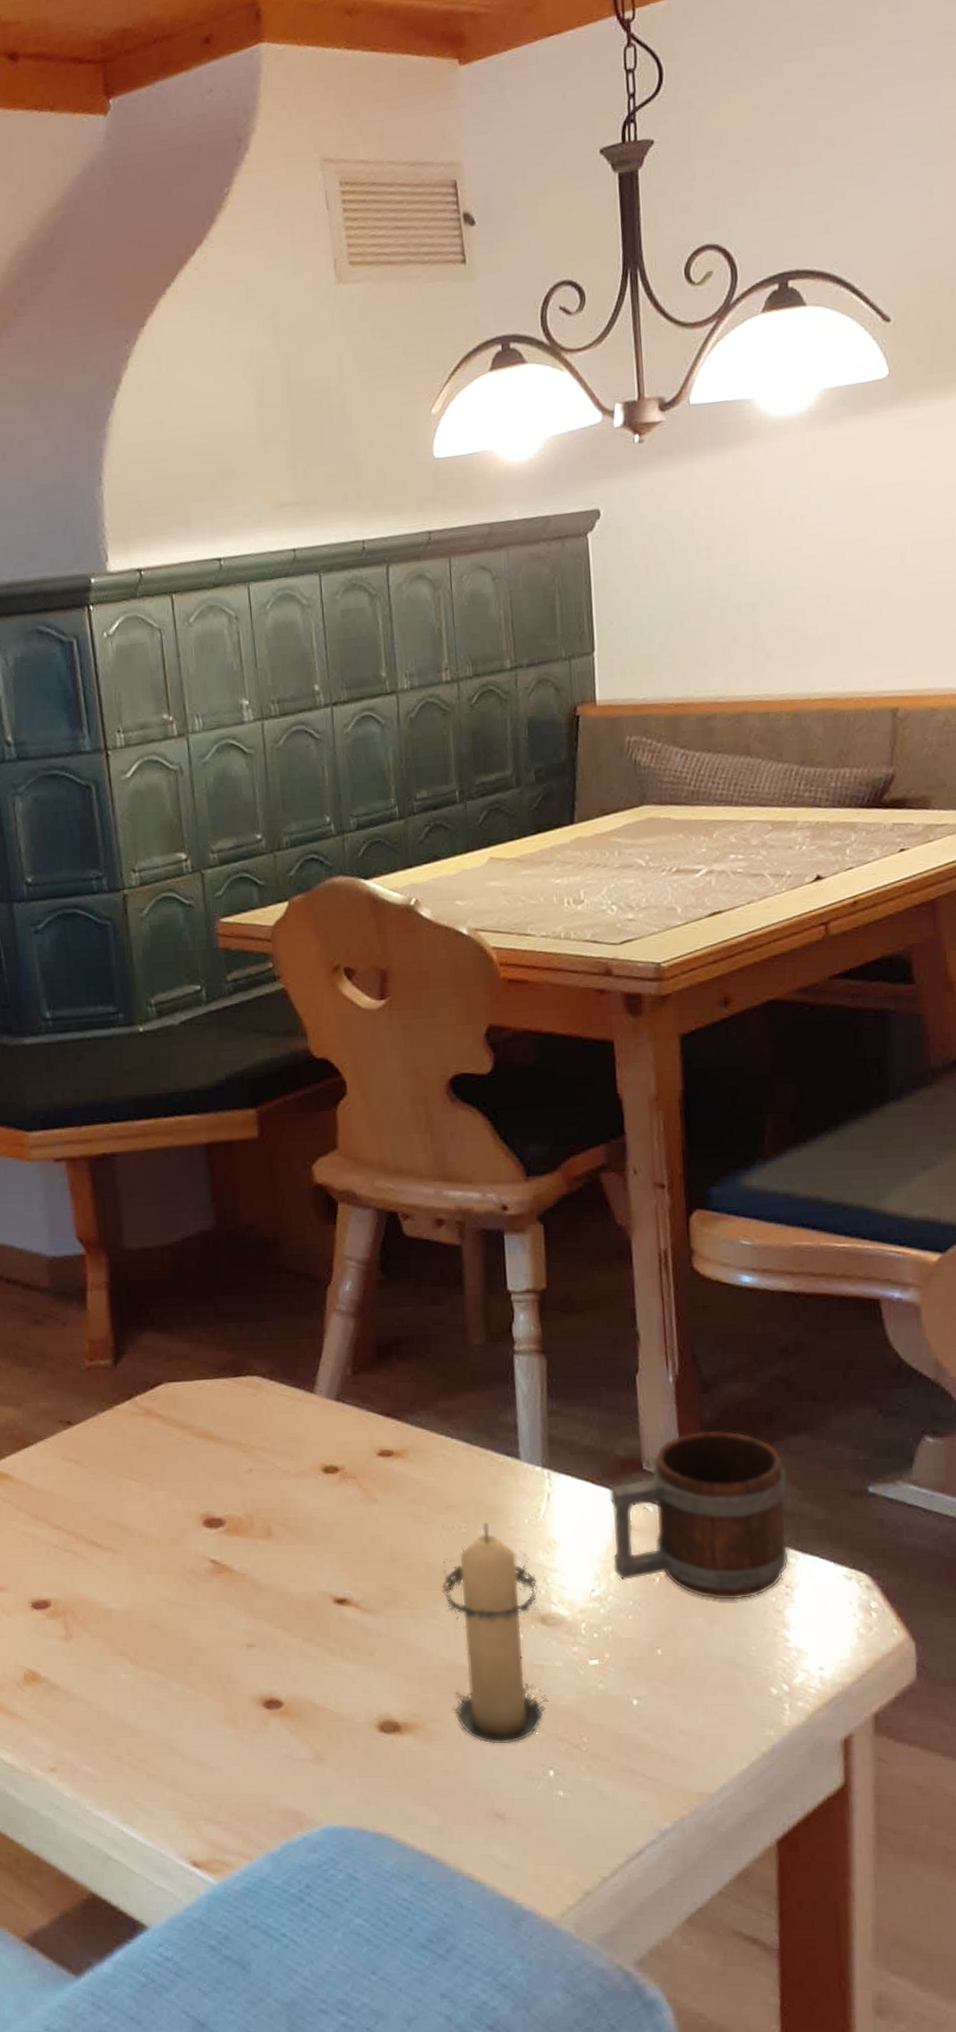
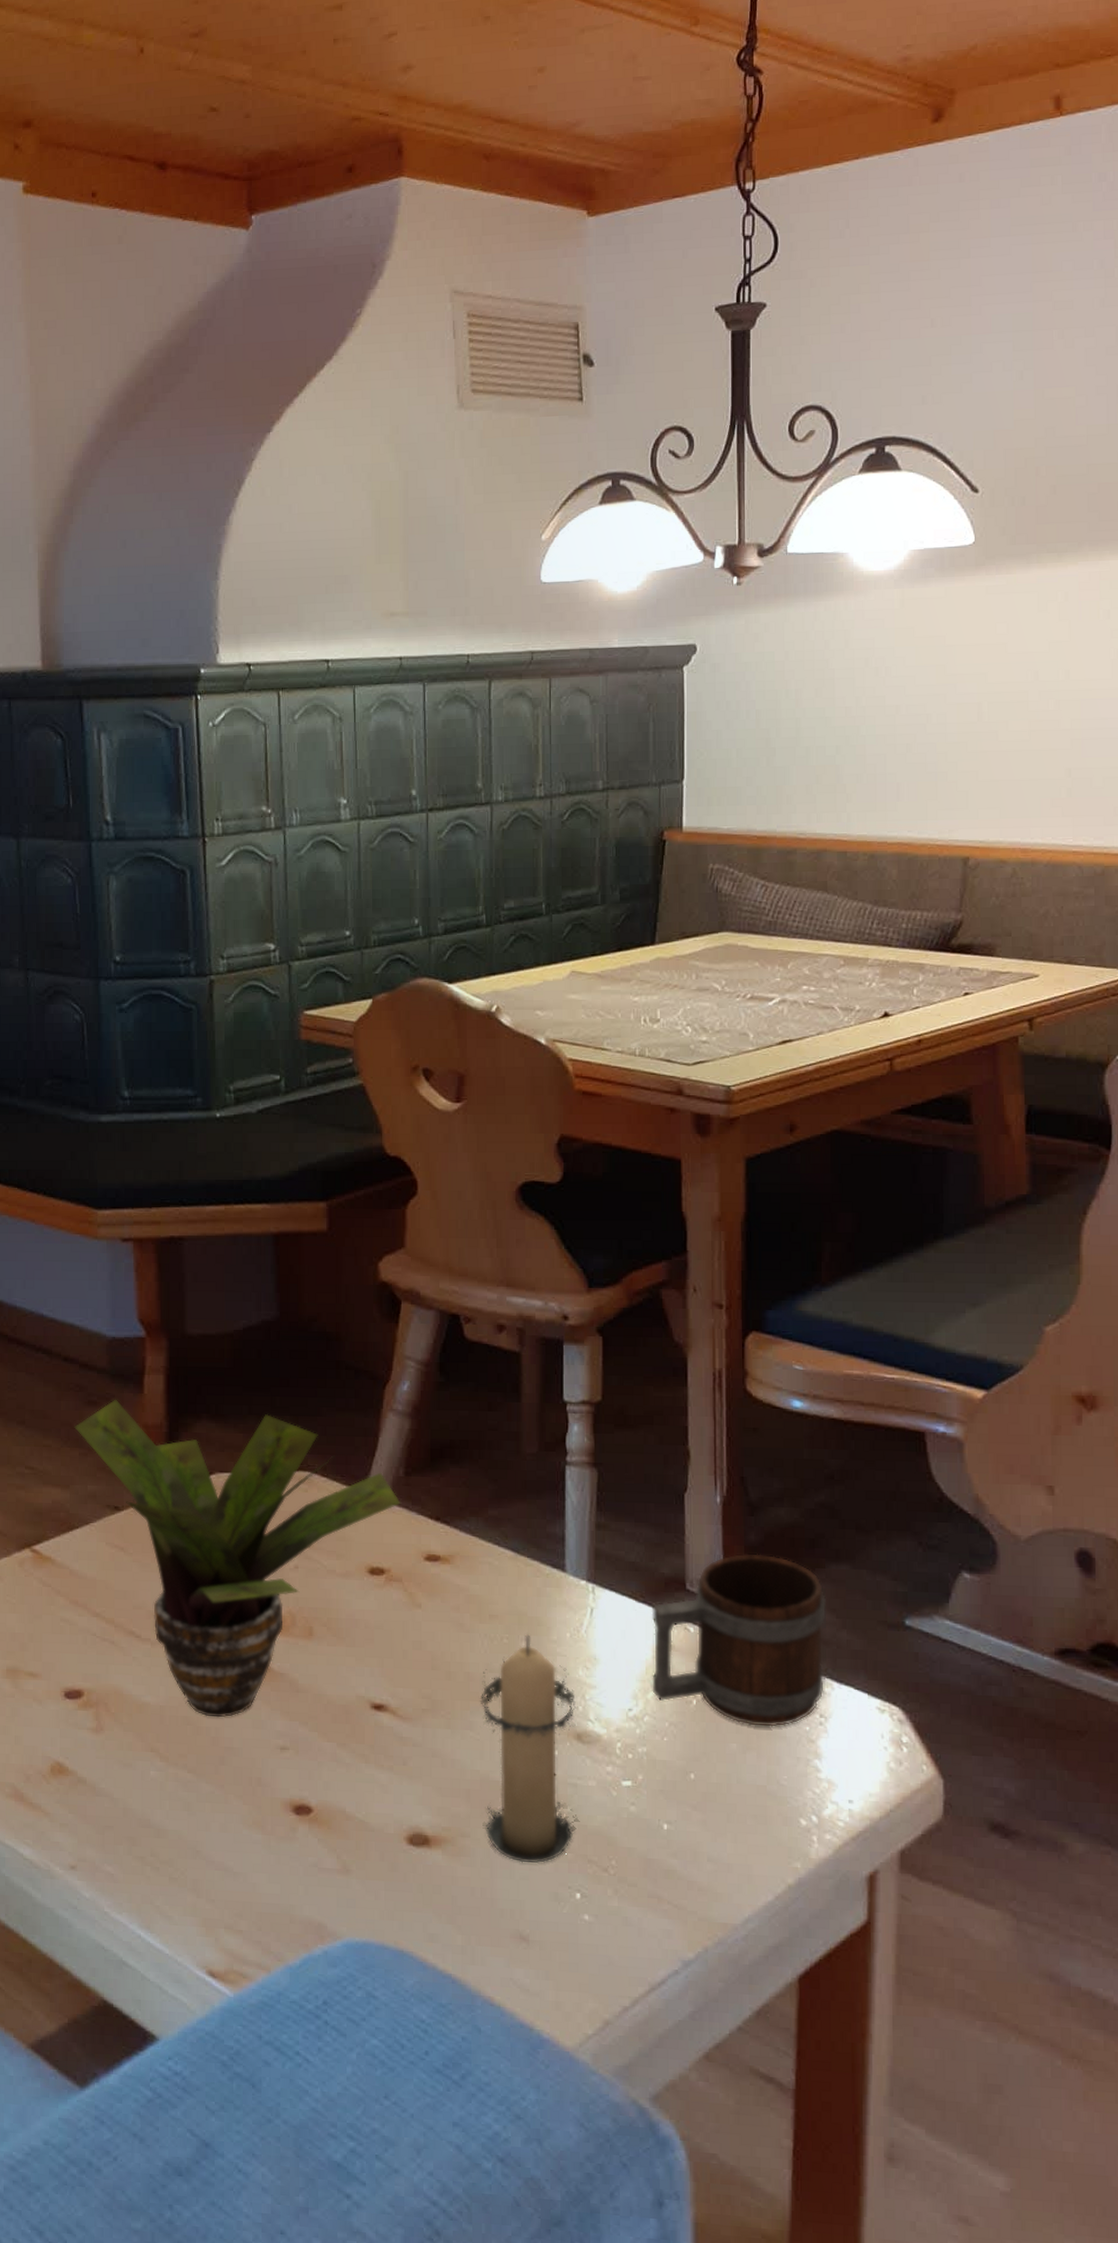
potted plant: none [22,1317,351,1620] -> present [74,1399,401,1718]

